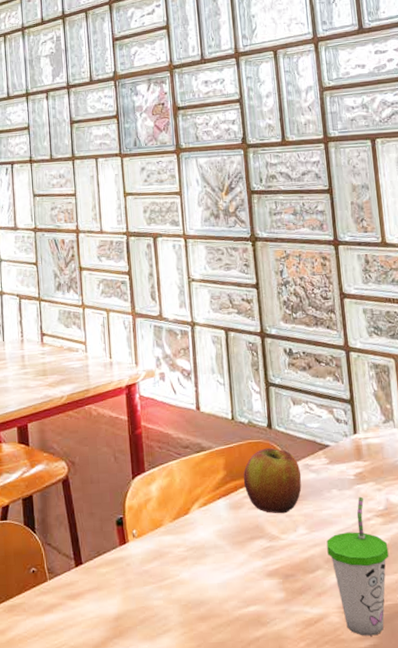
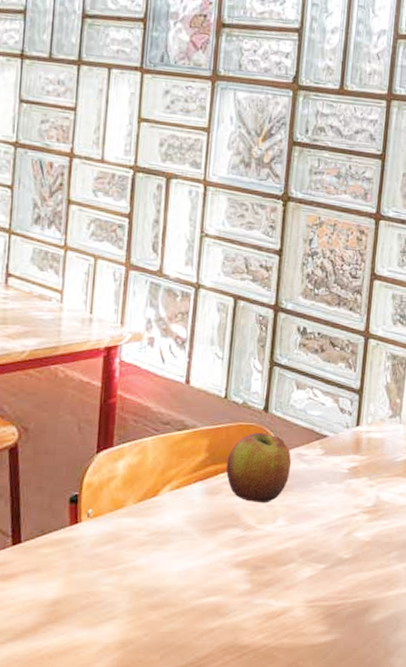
cup: present [326,496,389,636] -> none [304,491,369,631]

